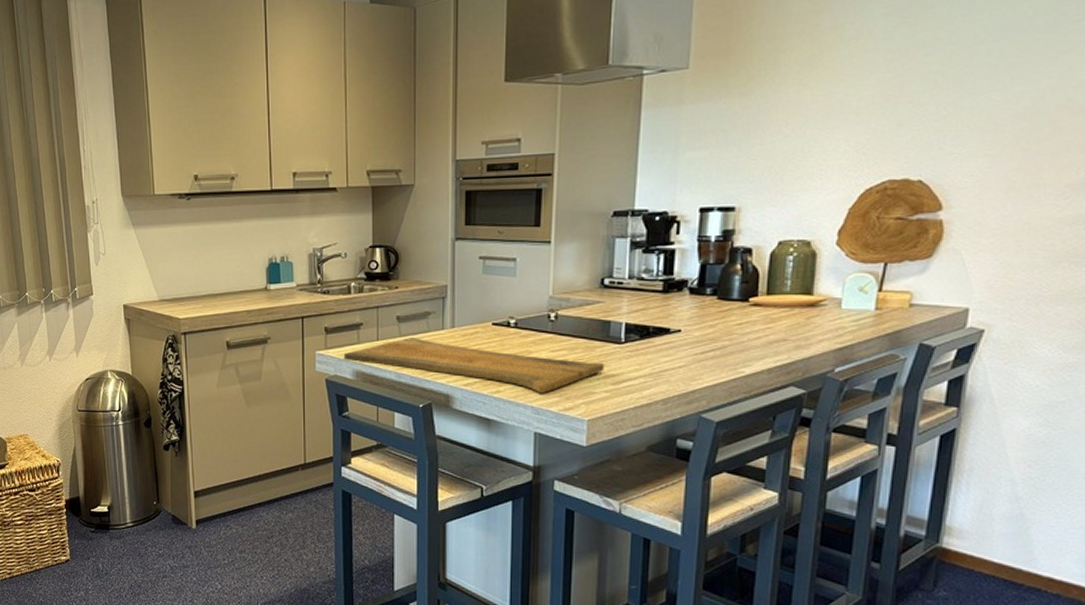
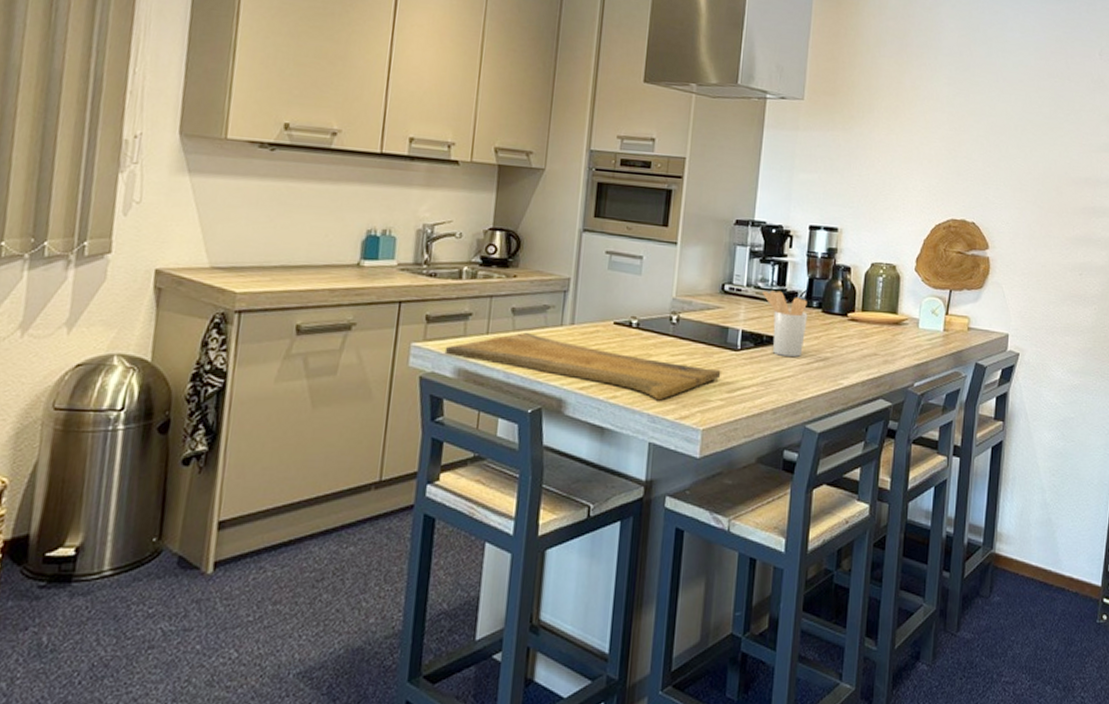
utensil holder: none [647,280,700,346] -> present [762,290,808,357]

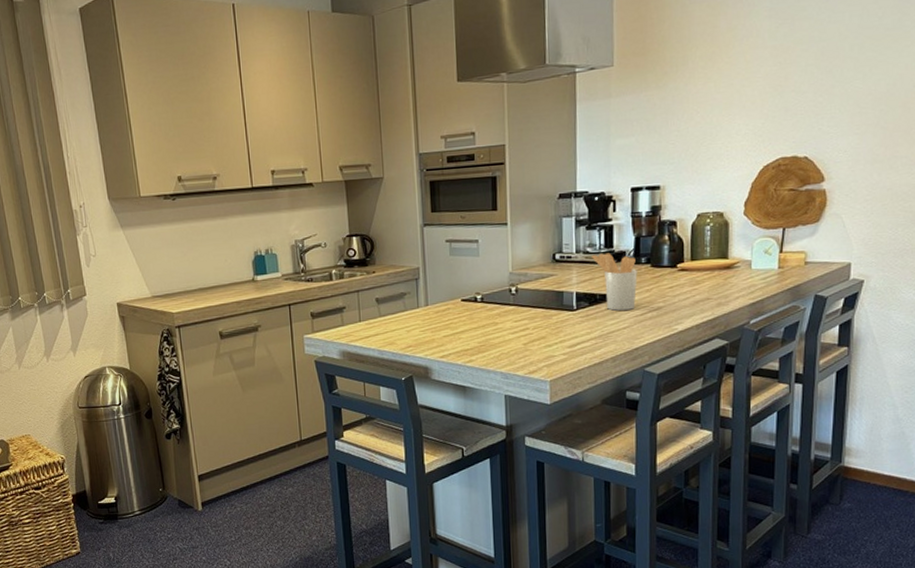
cutting board: present [444,333,721,401] -> none [329,317,561,360]

